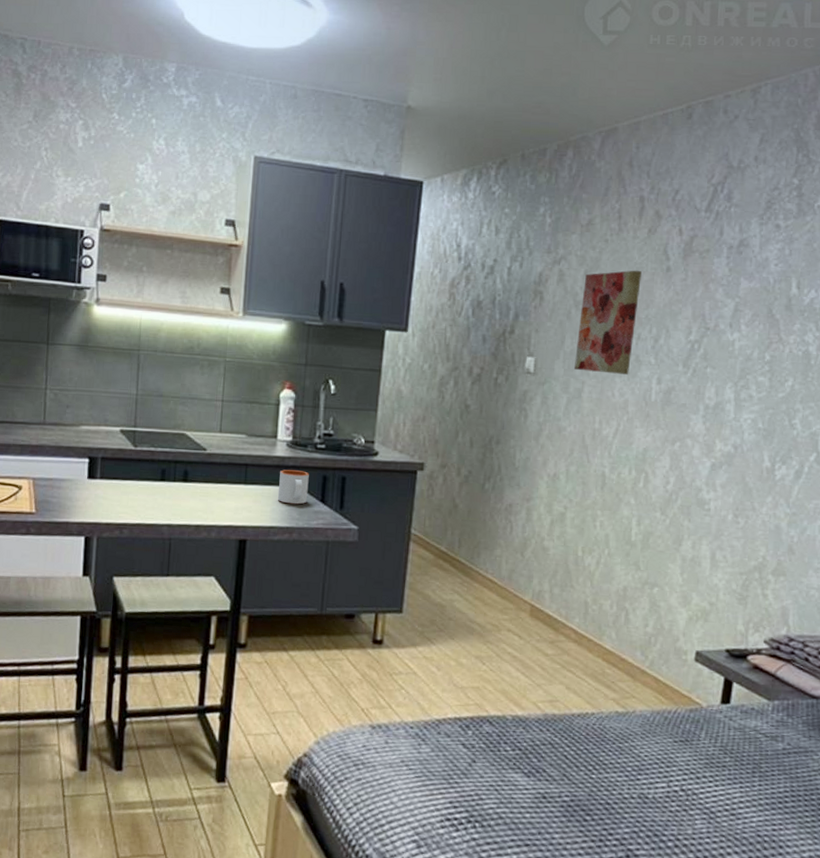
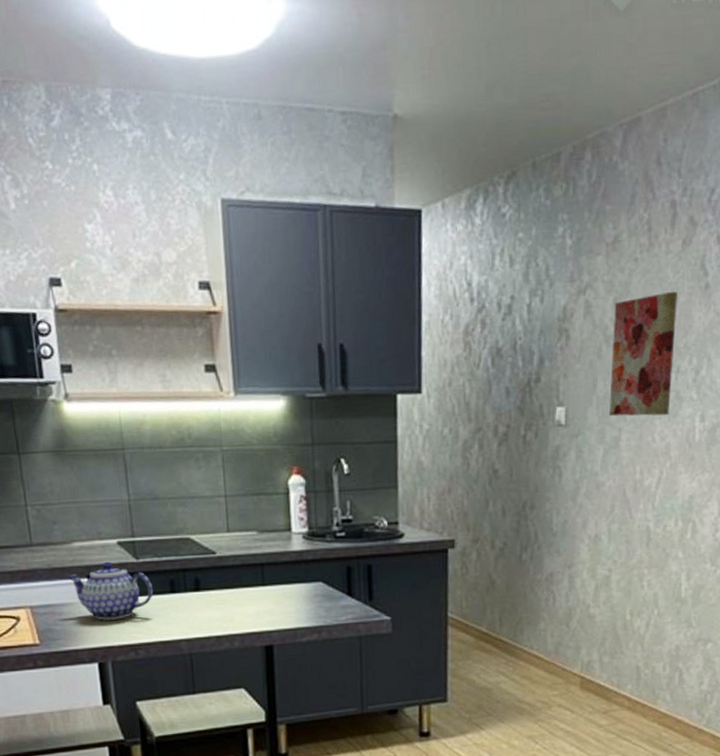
teapot: none [70,446,146,499] -> present [67,561,154,620]
mug: present [277,469,309,505] -> none [299,564,333,602]

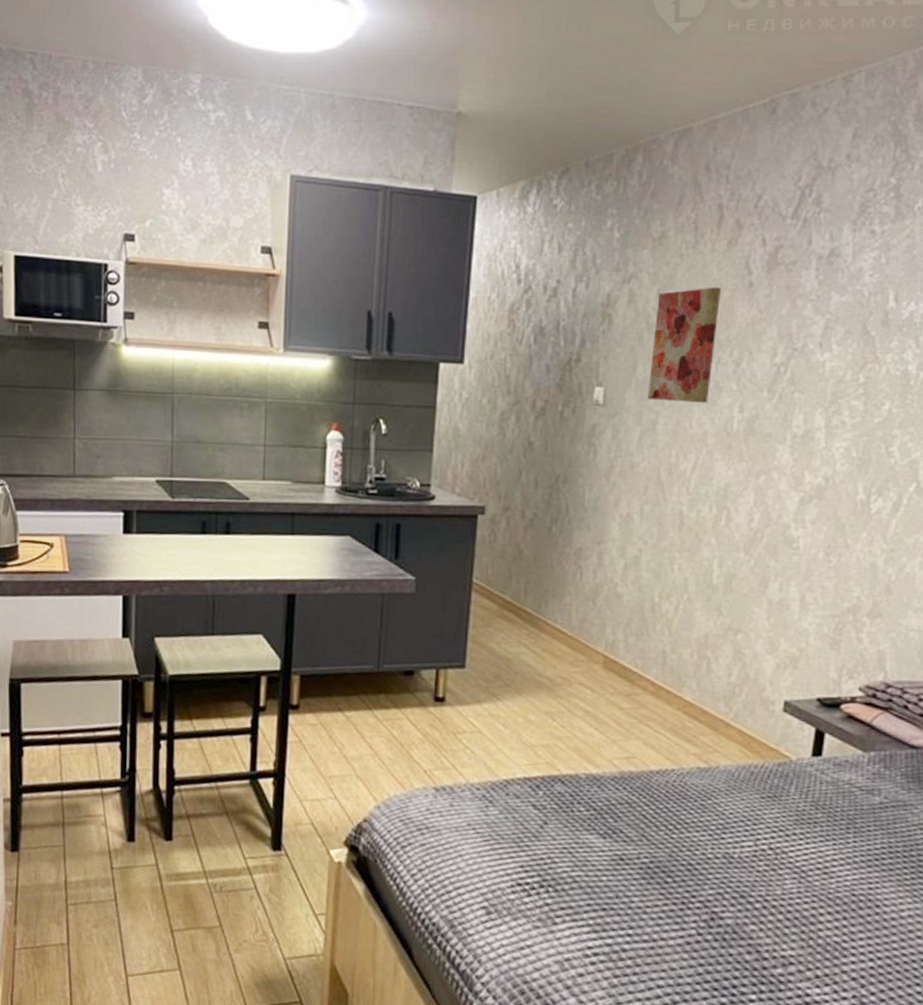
teapot: present [67,561,154,620] -> none [104,498,185,555]

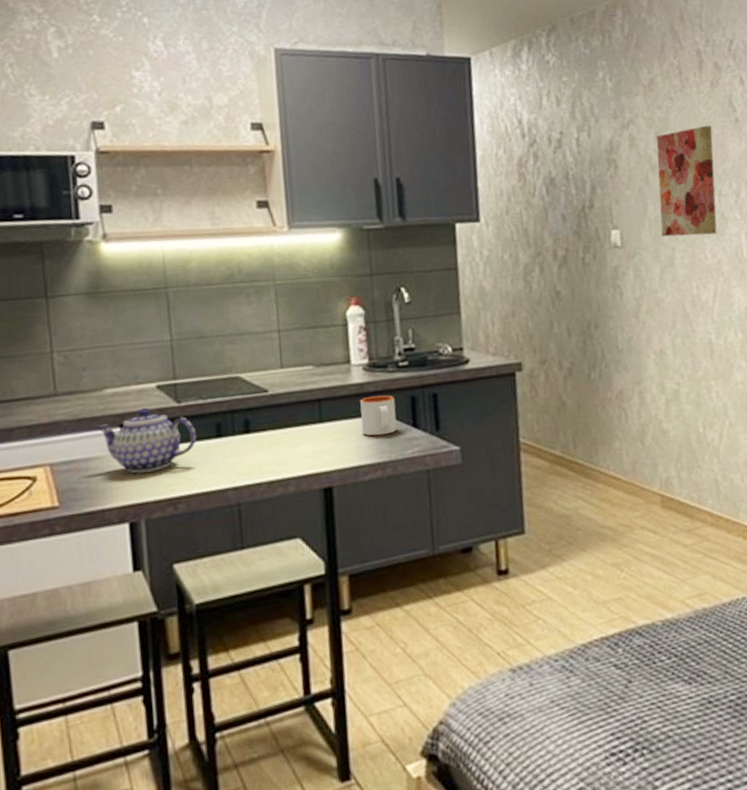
teapot: none [104,498,185,555] -> present [96,407,197,474]
mug: none [327,518,361,555] -> present [360,395,397,436]

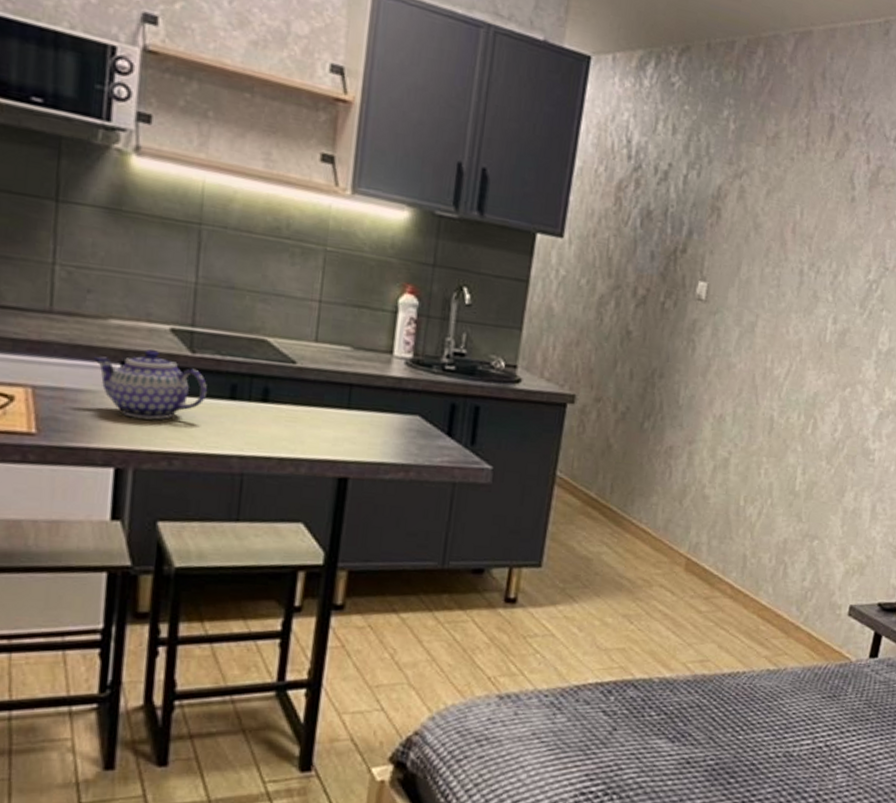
mug: present [360,395,397,436] -> none [391,393,433,437]
wall art: present [656,125,717,237] -> none [749,193,826,311]

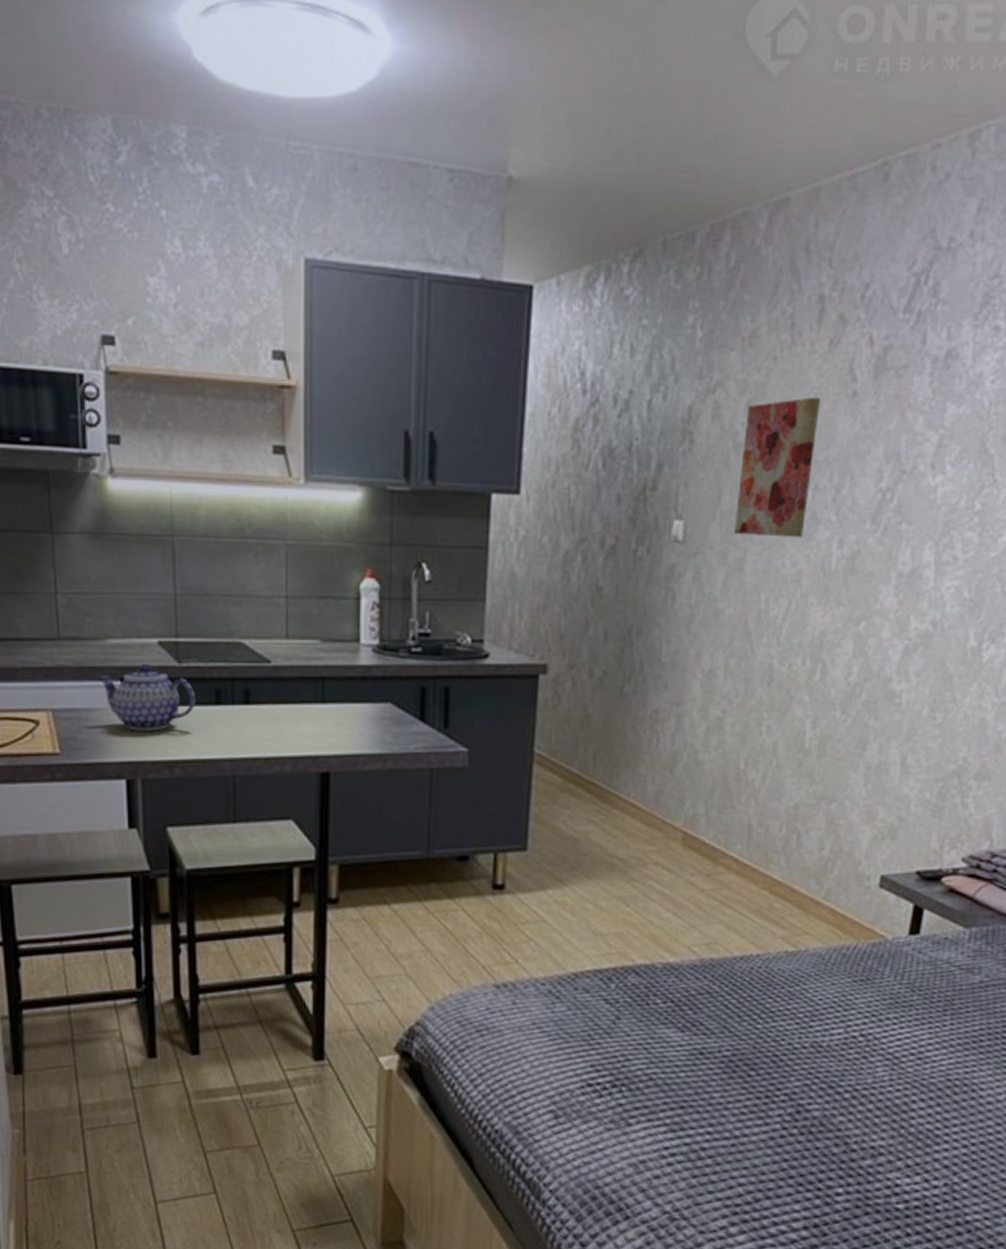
wall art: none [749,193,826,311] -> present [734,397,820,537]

